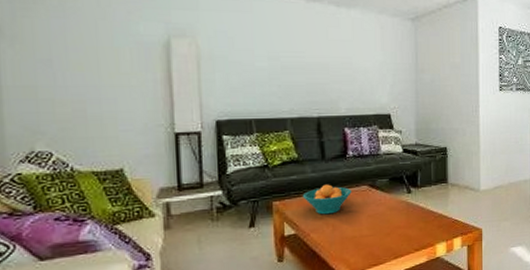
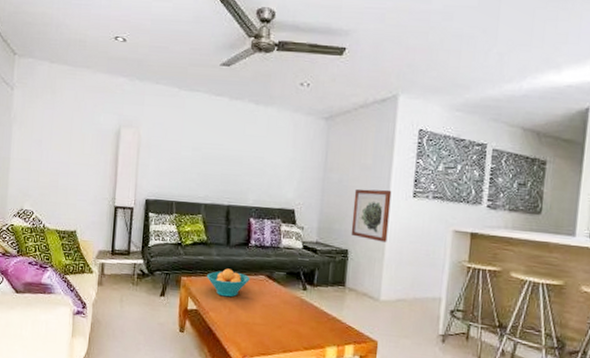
wall art: none [447,86,481,136] -> present [350,189,392,242]

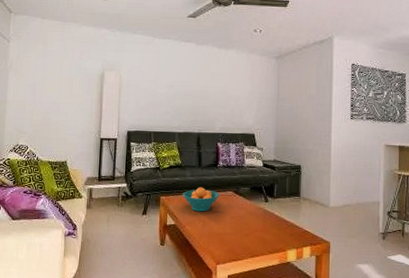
wall art: present [350,189,392,242] -> none [302,114,333,157]

